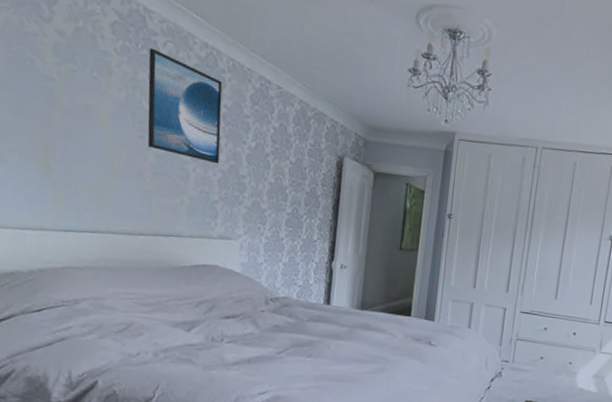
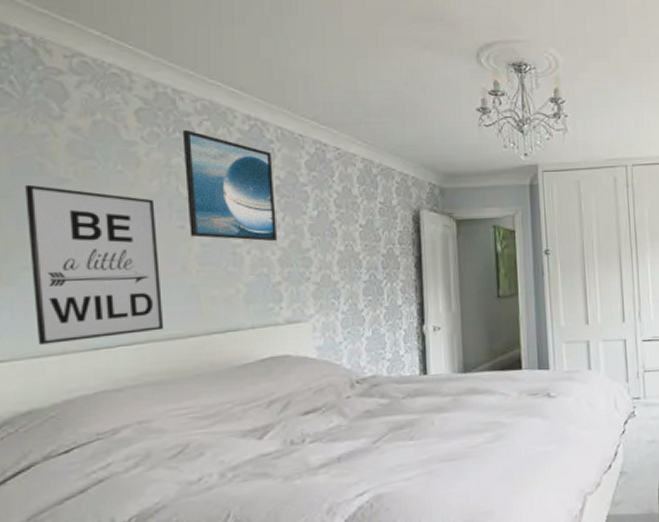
wall art: none [18,77,121,225] -> present [25,184,164,345]

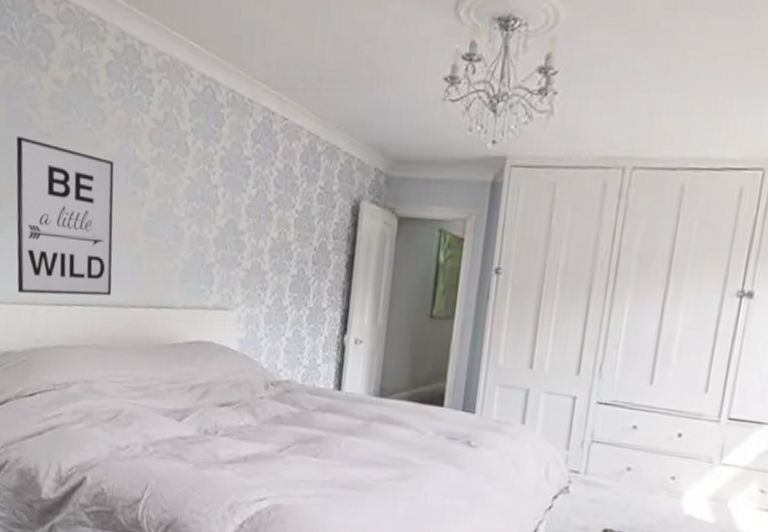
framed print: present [182,129,277,242] -> none [140,87,221,219]

